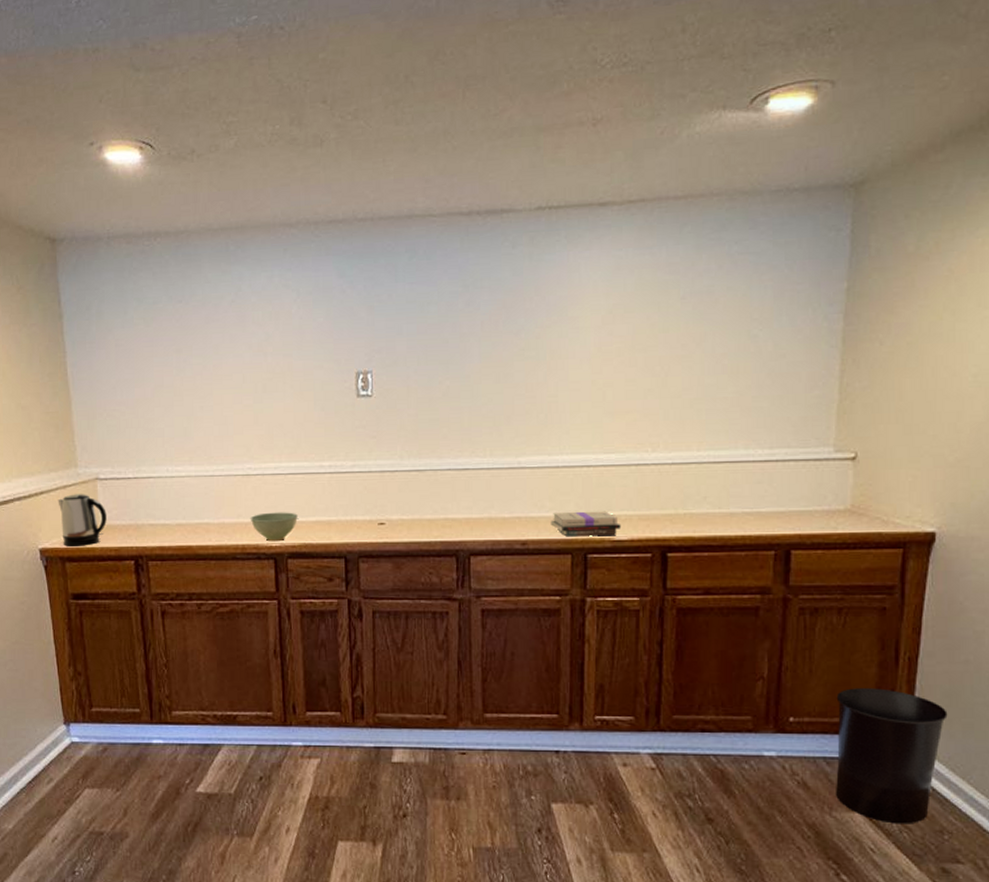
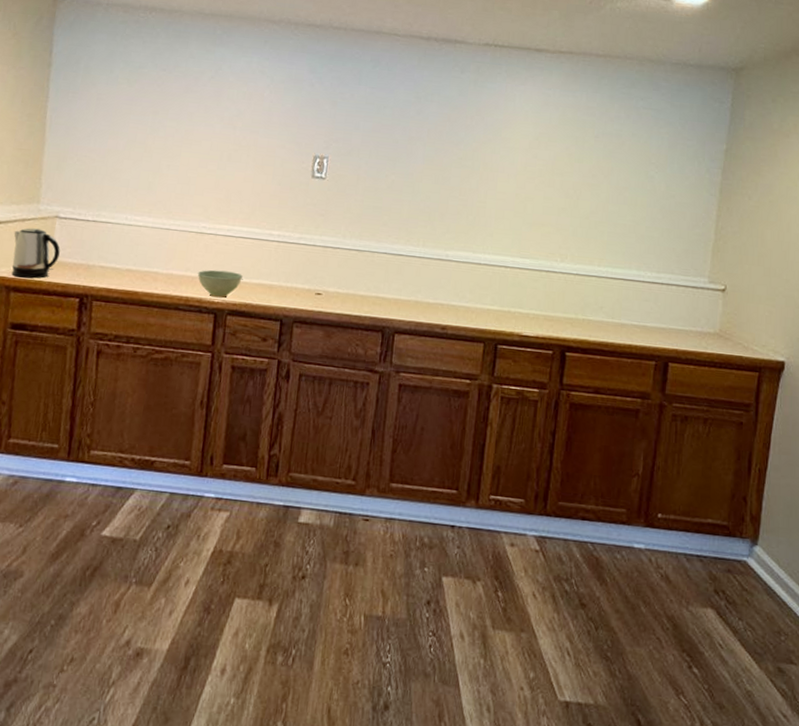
books: present [550,511,621,537] -> none [468,304,529,331]
waste bin: present [836,688,948,824] -> none [693,492,788,623]

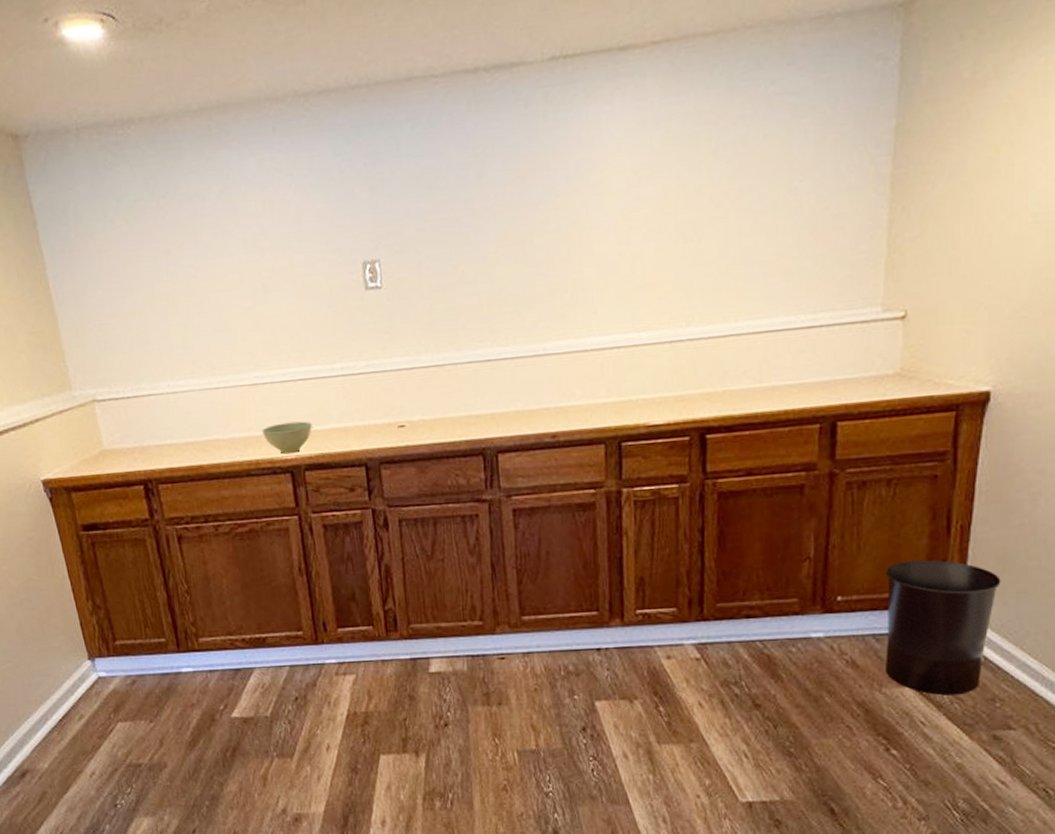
kettle: present [11,228,60,279] -> none [55,418,110,476]
waste bin: none [693,492,788,623] -> present [885,560,1001,696]

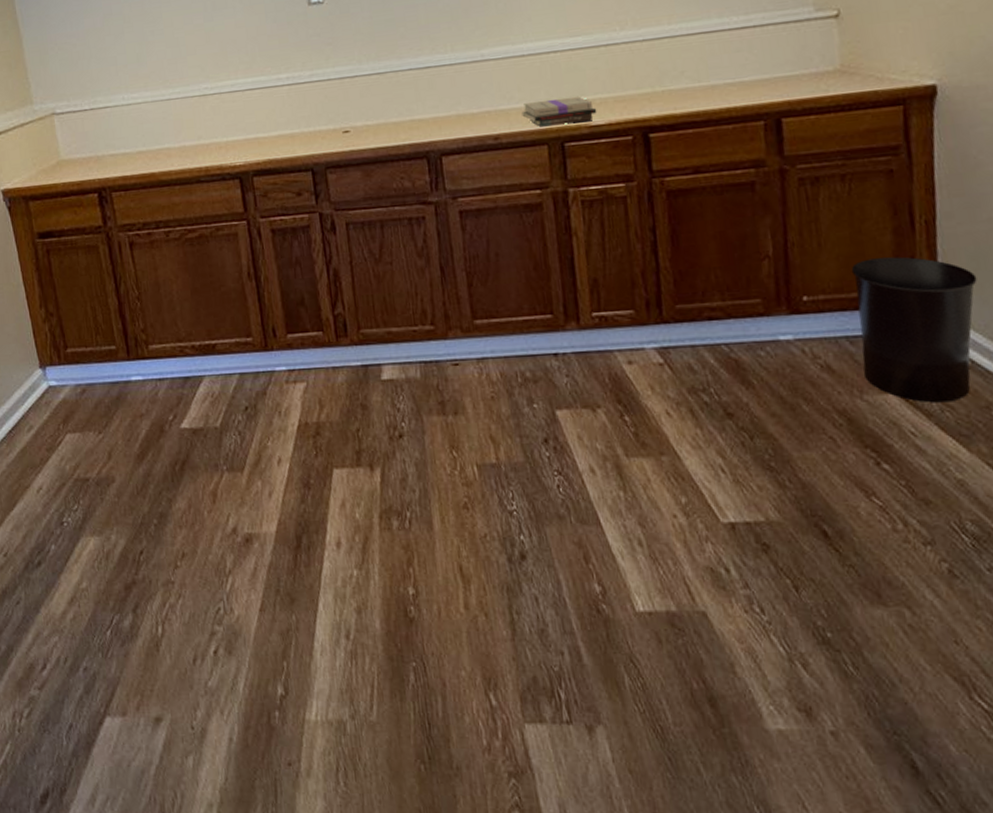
bowl: present [261,421,312,455] -> none [211,129,260,161]
books: none [581,394,657,426] -> present [521,96,597,127]

